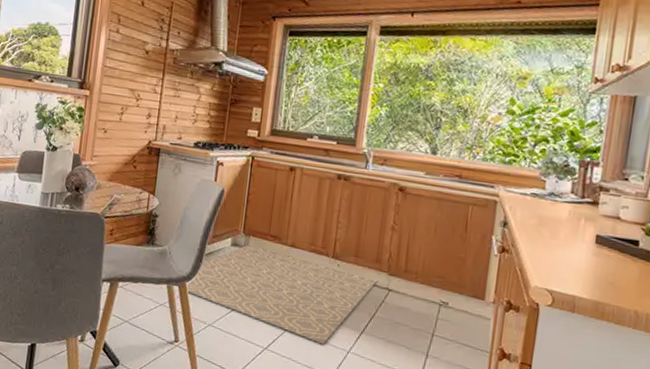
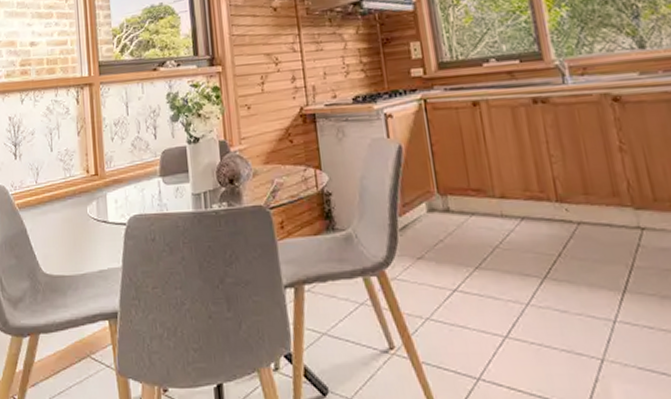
rug: present [187,243,378,345] -> none [388,203,624,318]

